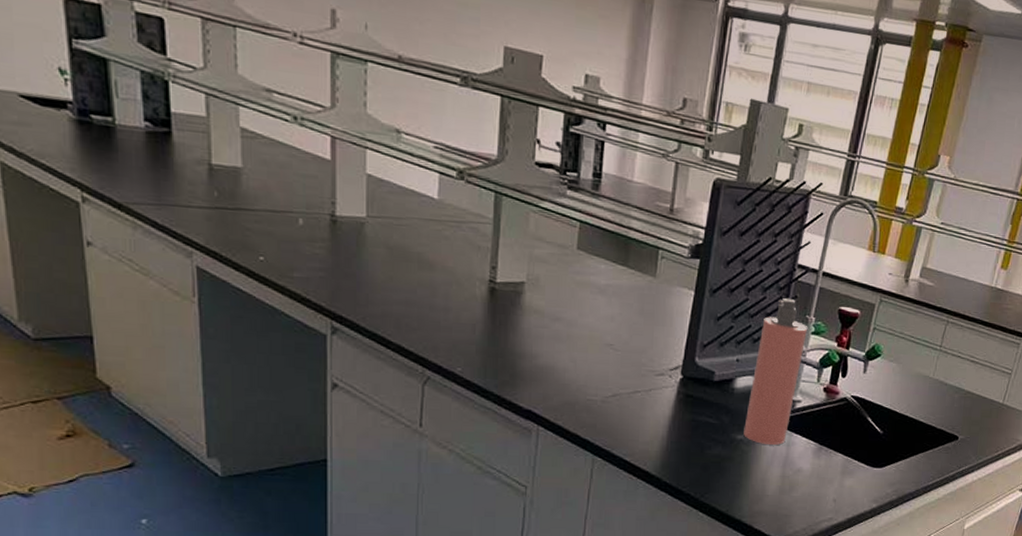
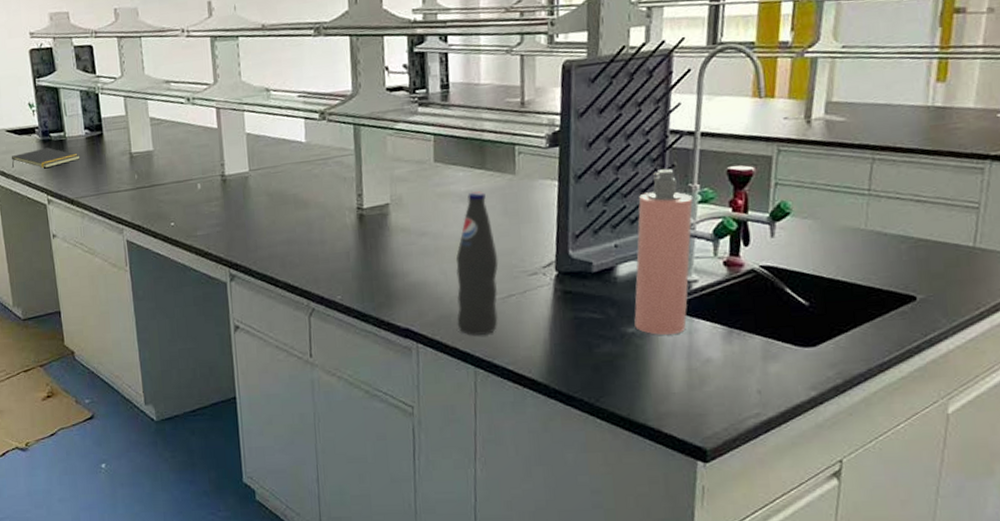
notepad: none [25,129,136,158] -> present [11,147,80,169]
bottle: none [581,285,629,425] -> present [455,191,499,335]

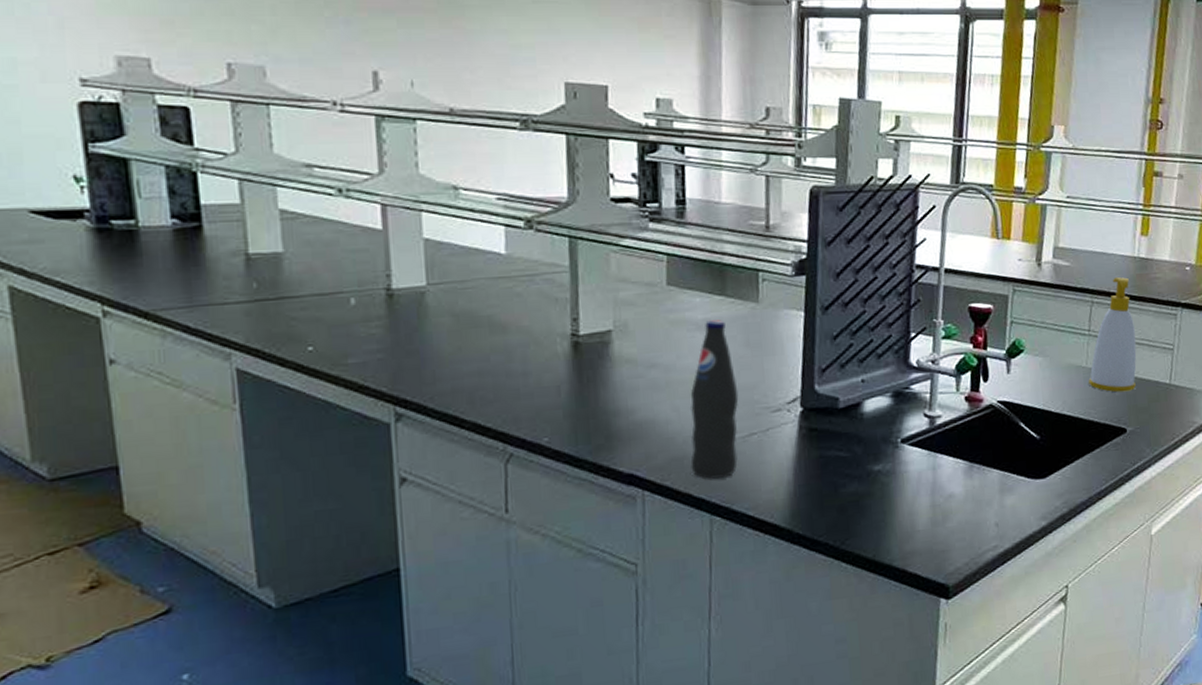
notepad: present [11,147,80,169] -> none [37,239,163,268]
spray bottle: present [634,168,693,335] -> none [880,302,937,472]
soap bottle: none [868,130,930,257] -> present [1088,277,1137,392]

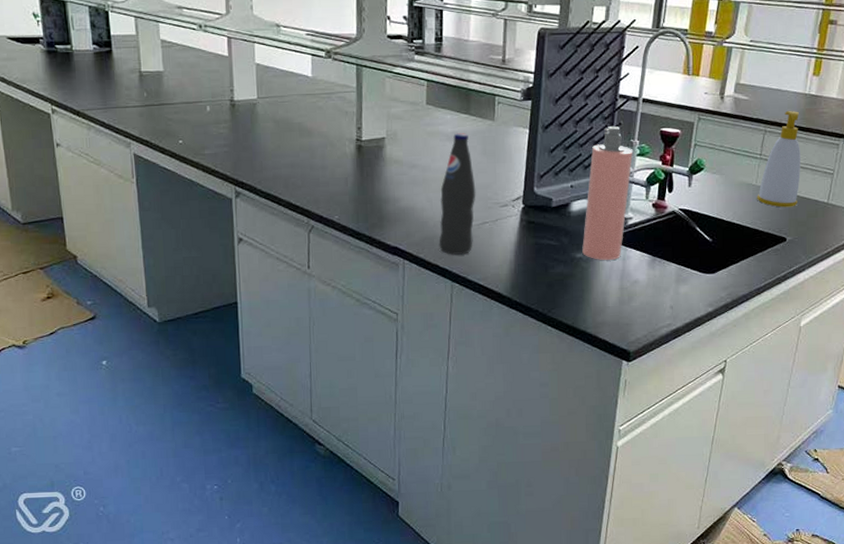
spray bottle: none [880,302,937,472] -> present [582,125,634,260]

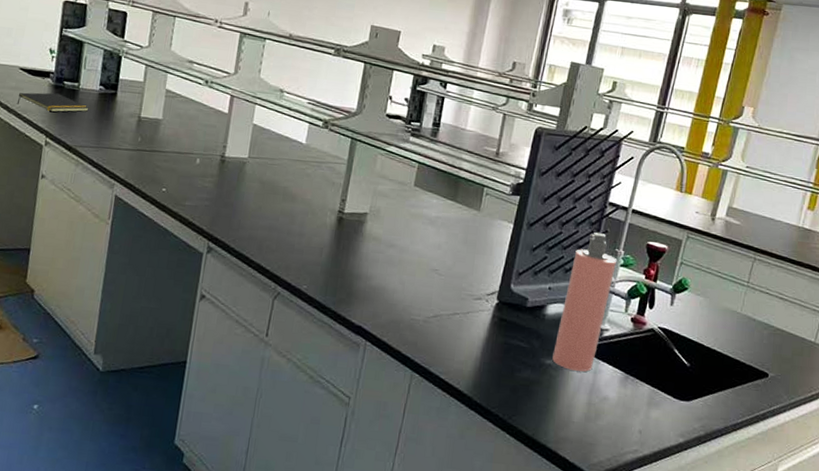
notepad: none [12,58,88,79] -> present [16,92,89,113]
bottle: present [439,132,476,255] -> none [404,217,452,344]
soap bottle: present [757,111,801,208] -> none [741,241,791,342]

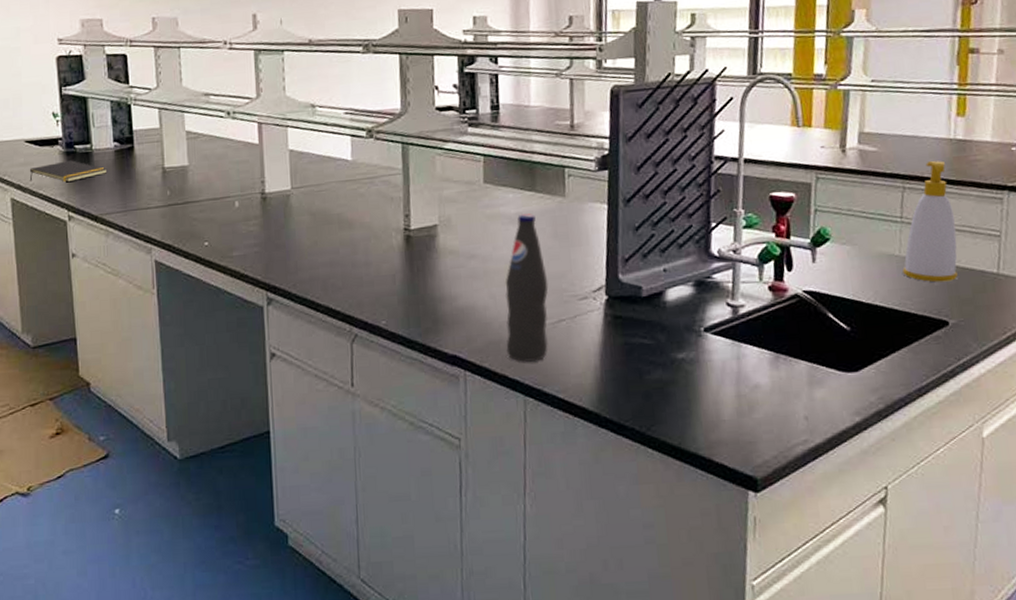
bottle: none [404,217,452,344] -> present [505,213,549,362]
spray bottle: present [552,231,617,372] -> none [683,193,738,361]
soap bottle: none [741,241,791,342] -> present [903,161,958,282]

